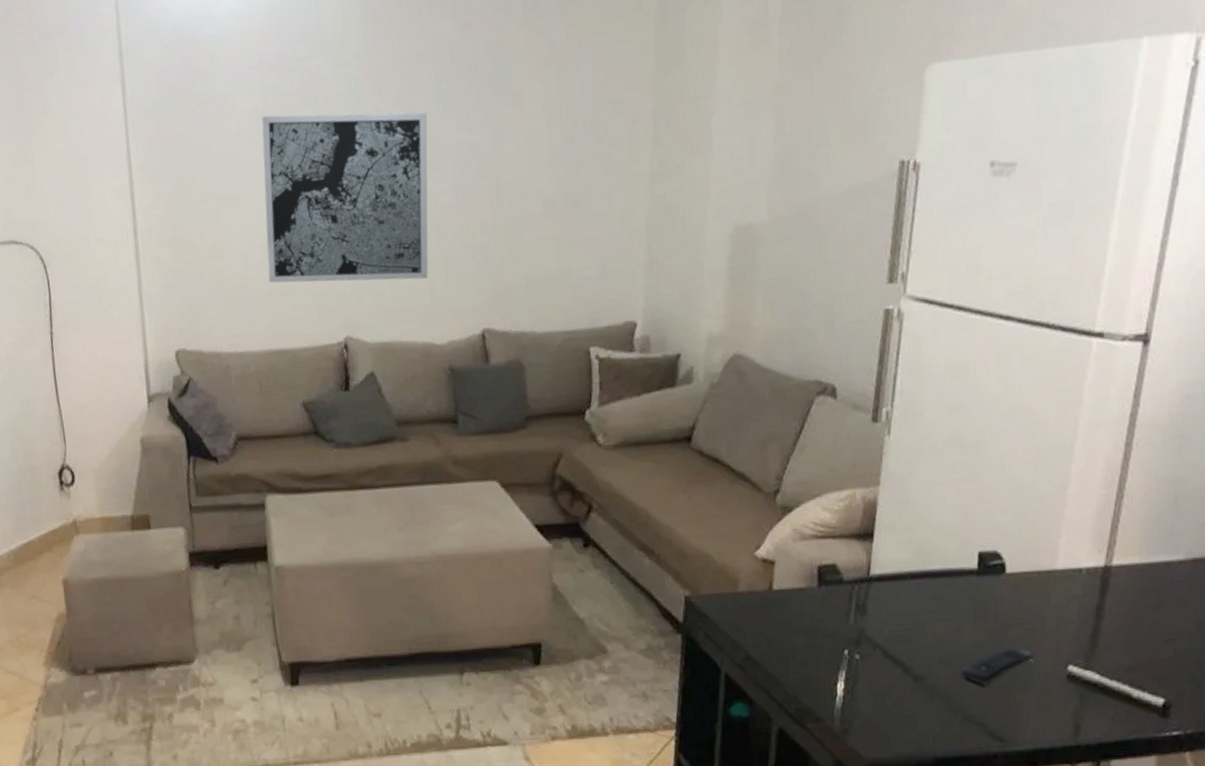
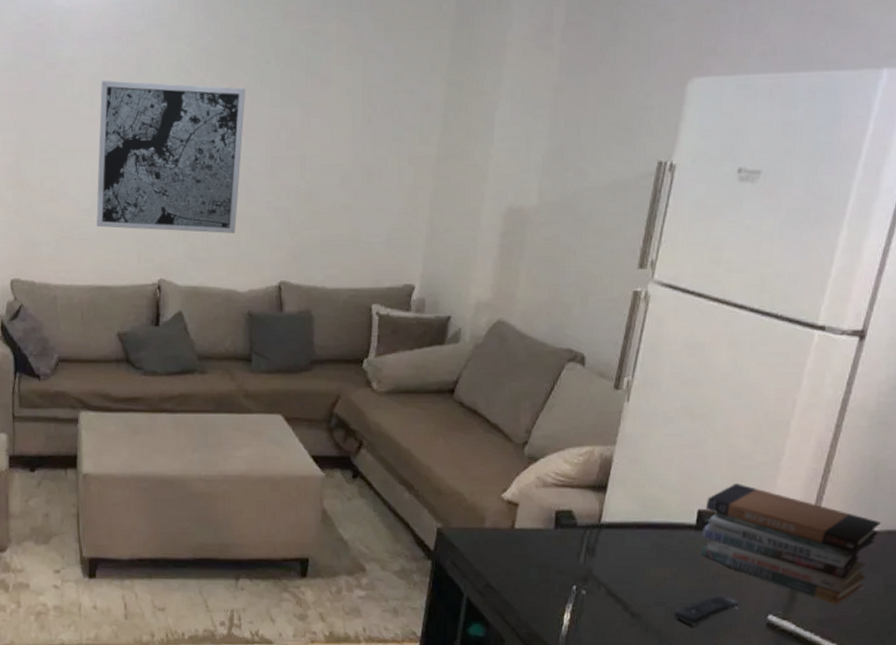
book stack: none [985,517,1185,648] -> present [700,482,881,605]

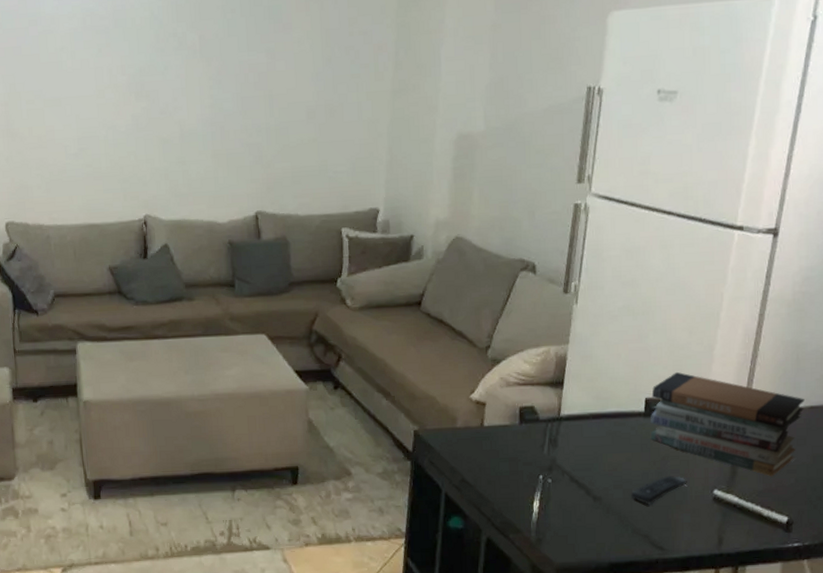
wall art: present [96,80,245,233] -> none [81,34,215,170]

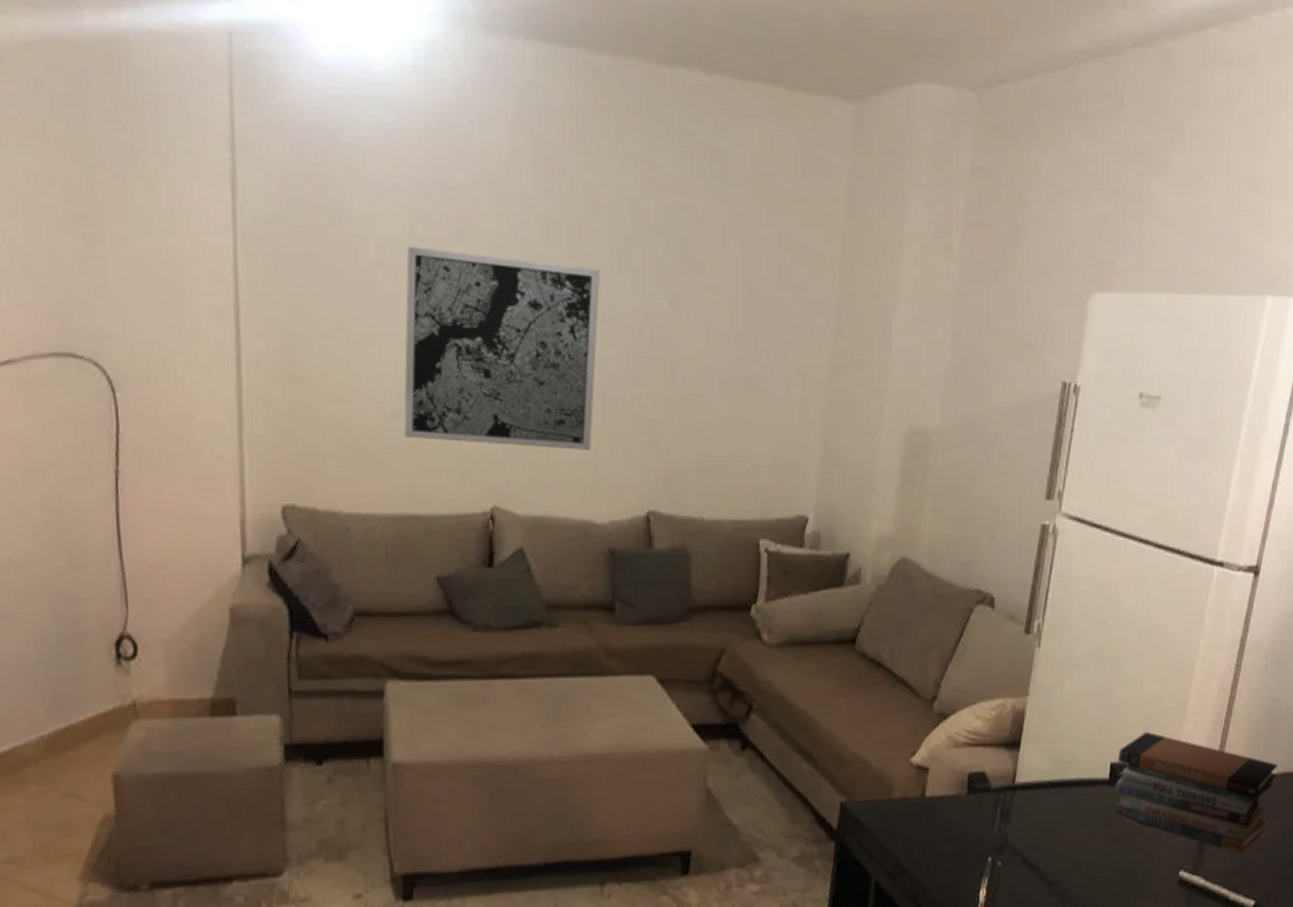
wall art: none [81,34,215,170] -> present [404,247,600,450]
remote control: present [631,475,687,505] -> none [1090,854,1152,890]

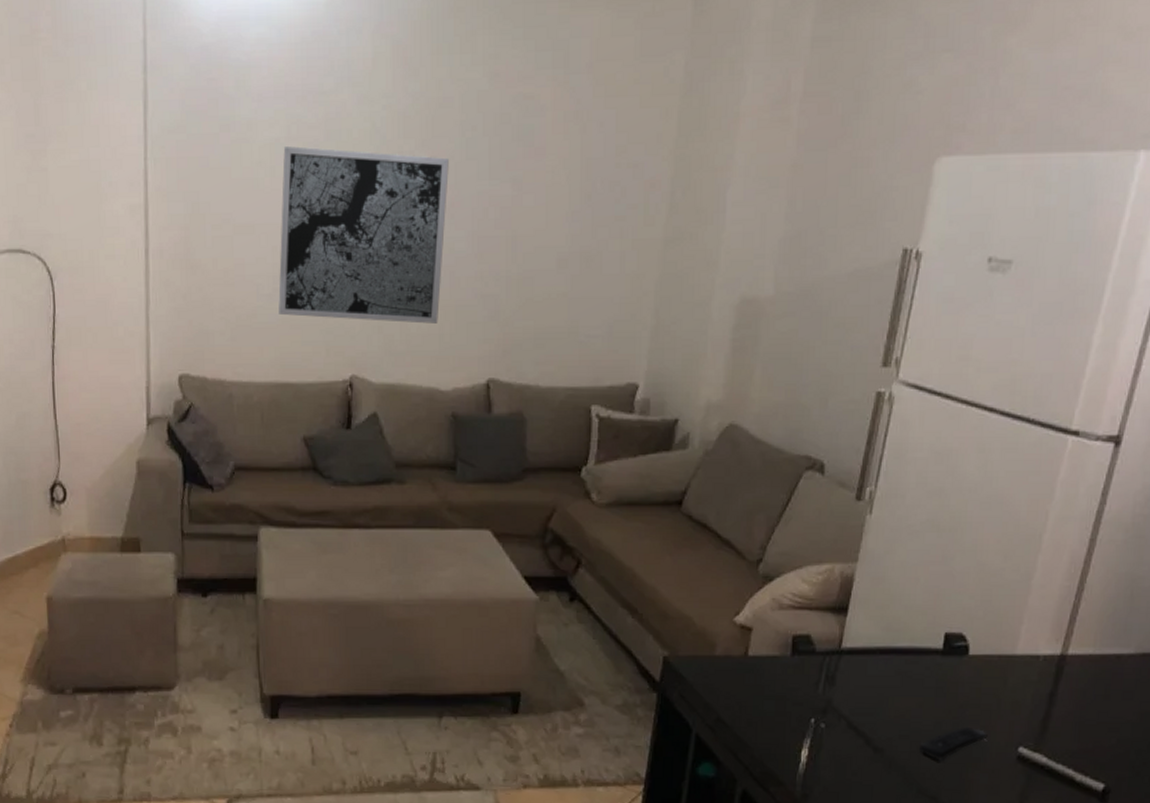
remote control: none [1090,854,1152,890] -> present [919,726,988,761]
book stack: present [1114,731,1278,855] -> none [947,602,1136,735]

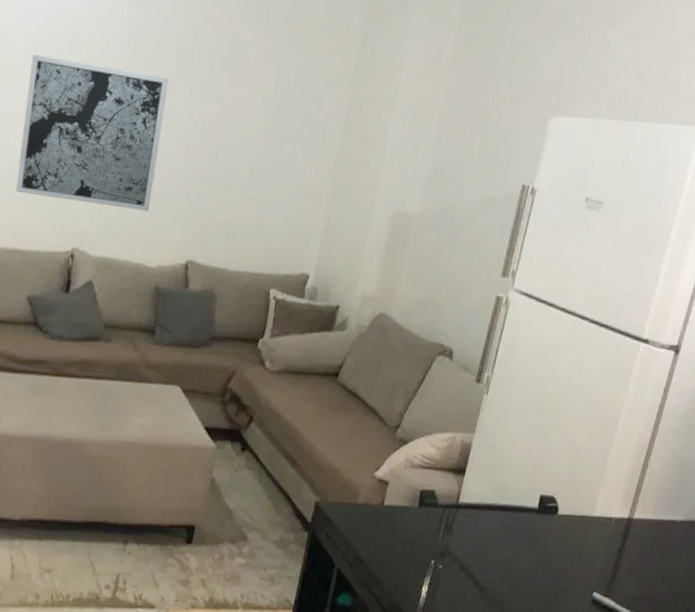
remote control: present [919,726,988,761] -> none [516,573,570,601]

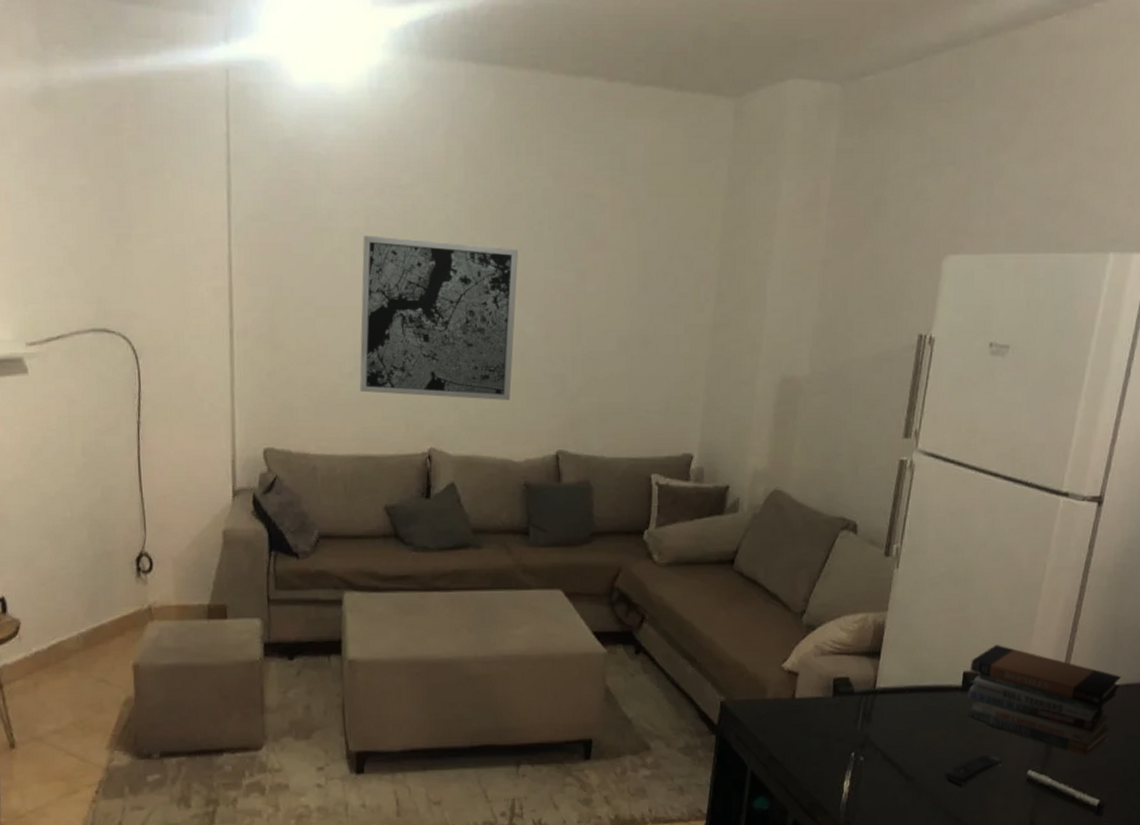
remote control: none [516,573,570,601] -> present [945,754,1002,785]
book stack: none [540,472,686,585] -> present [966,644,1121,757]

